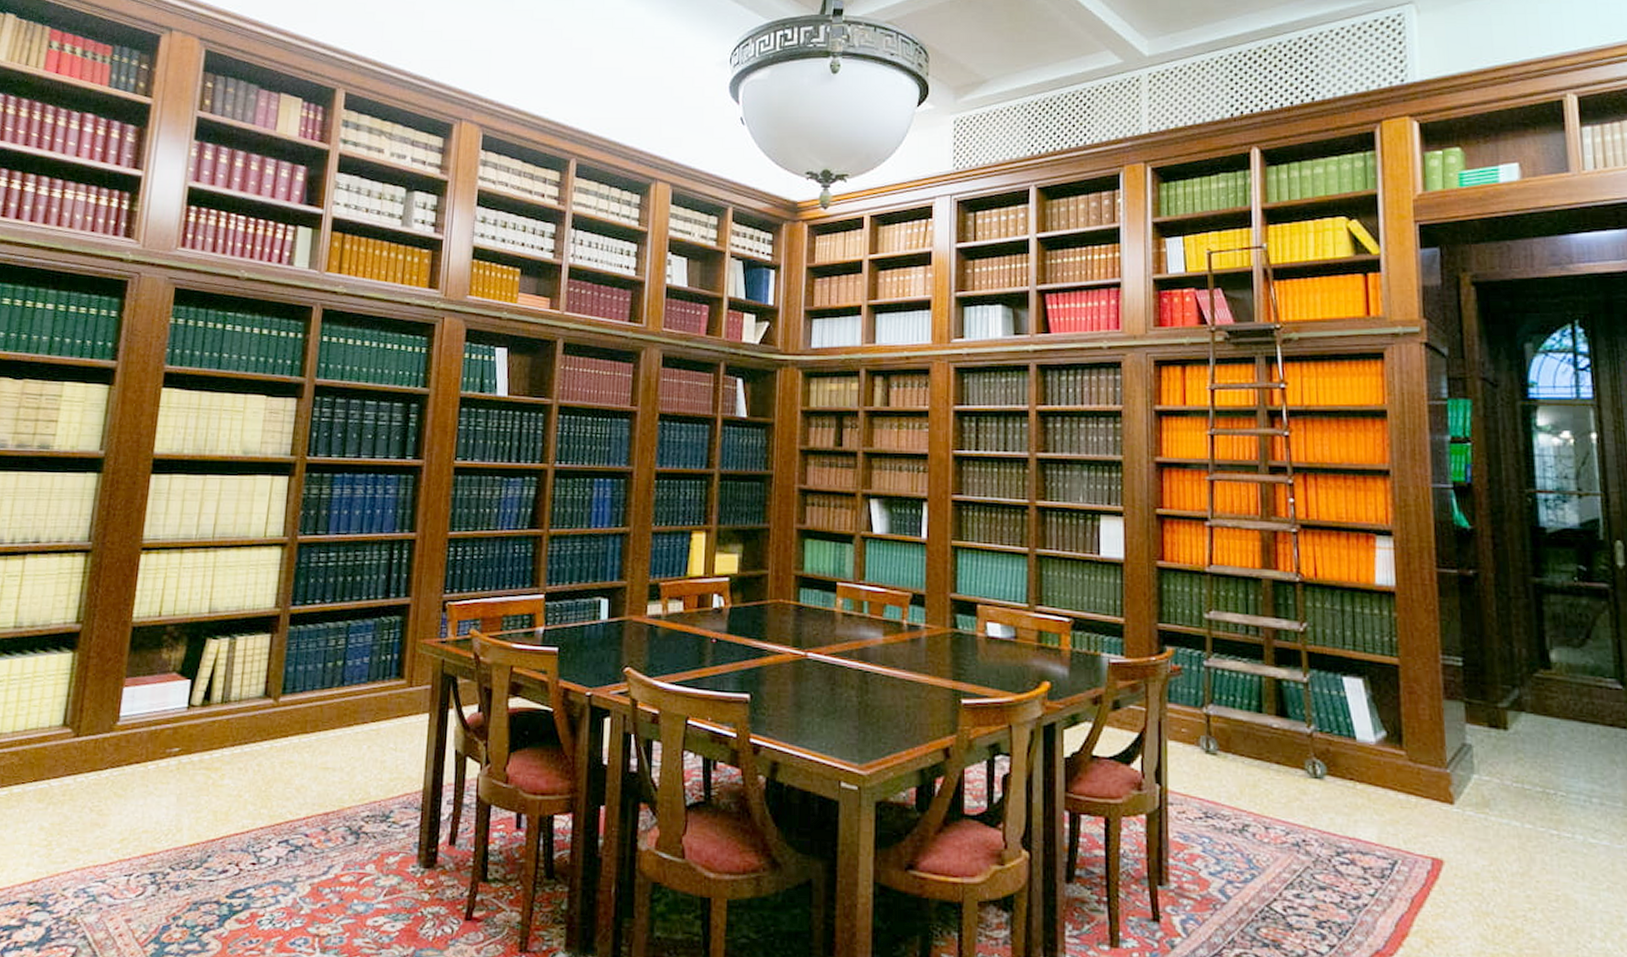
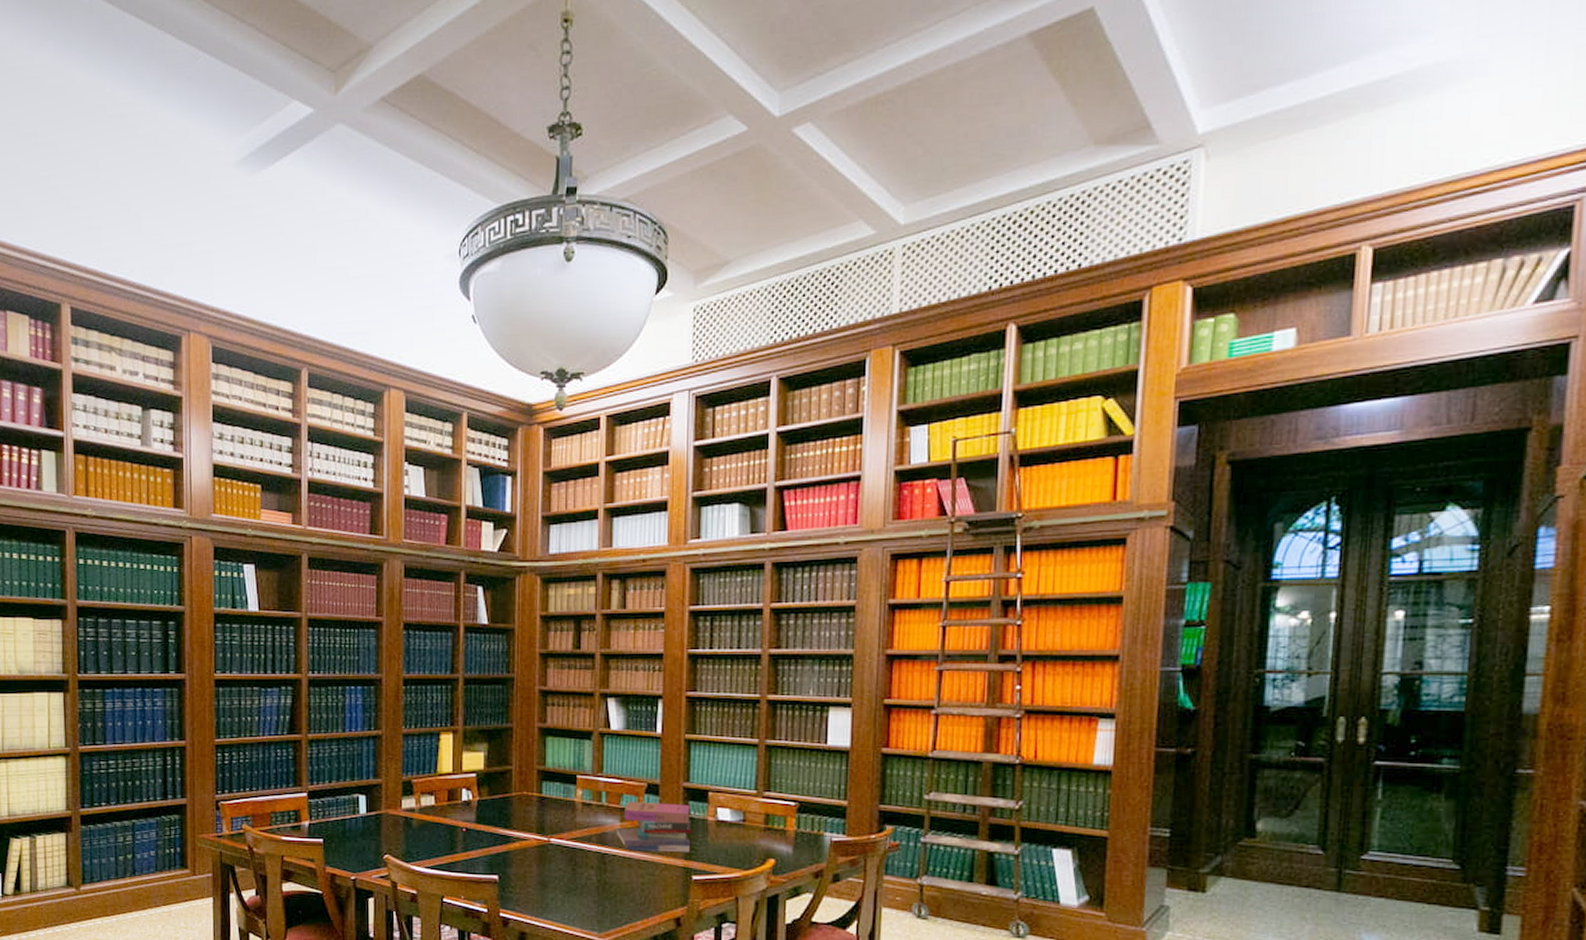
books: none [879,613,961,673] -> present [616,801,693,853]

